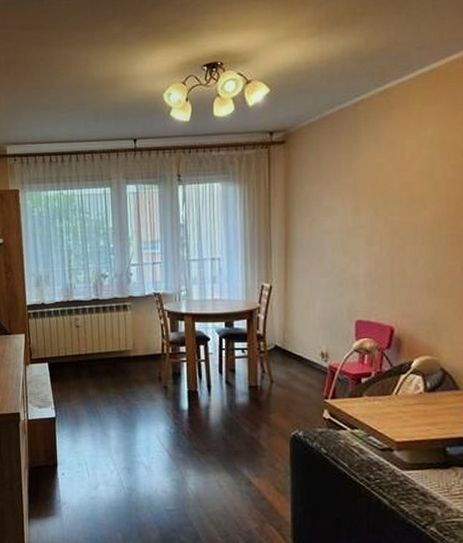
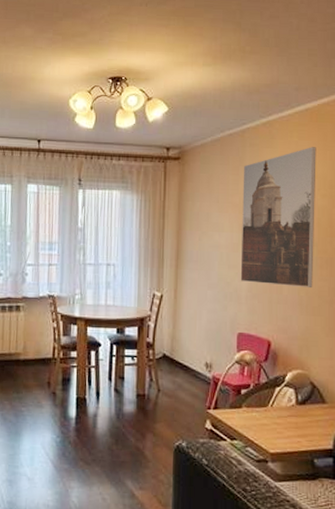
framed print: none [357,112,445,269] -> present [240,147,316,289]

